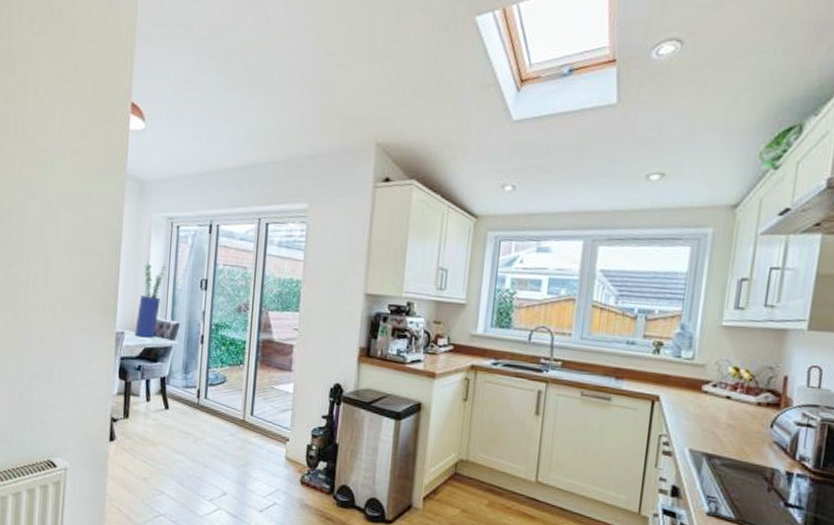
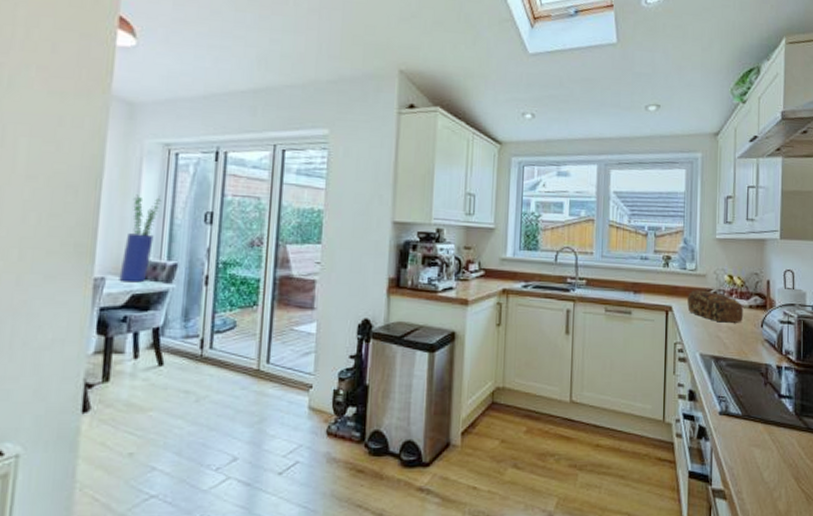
bread loaf: none [678,380,750,421] -> present [687,290,744,323]

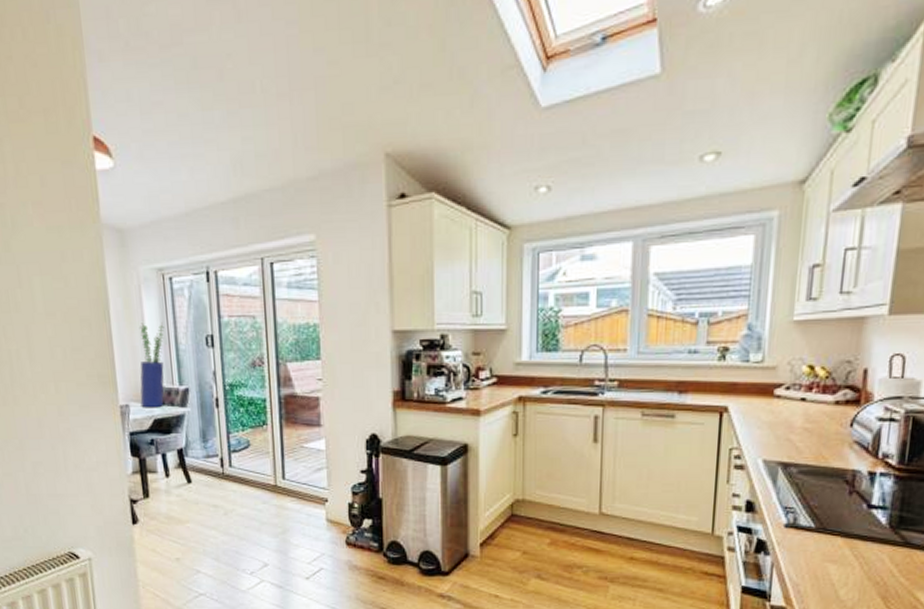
bread loaf: present [687,290,744,323] -> none [749,385,827,423]

